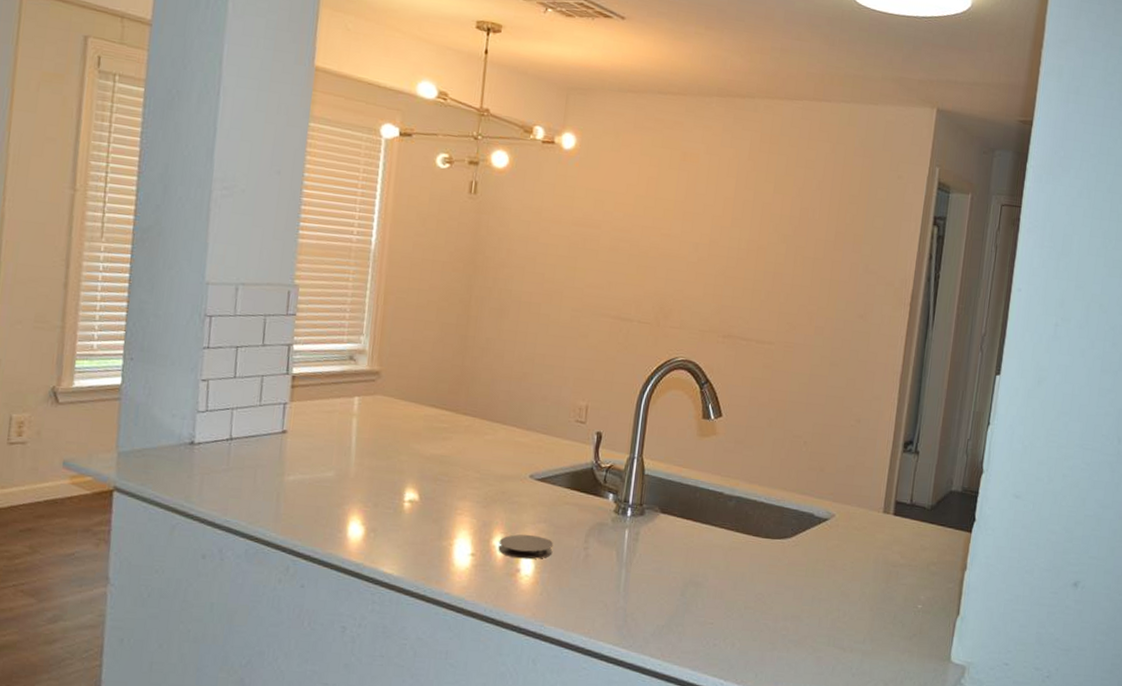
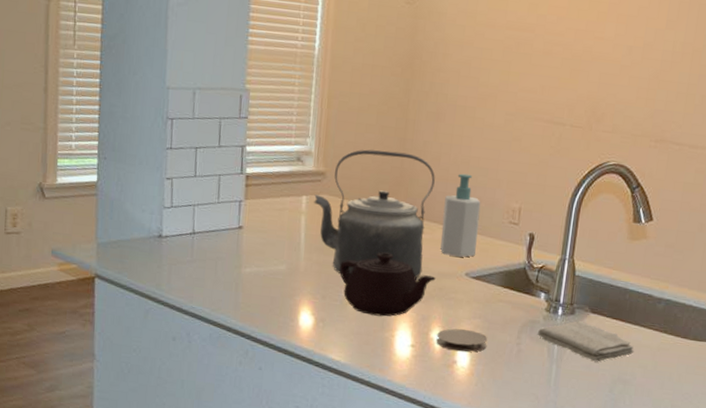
kettle: none [366,347,498,482] -> present [314,149,435,278]
teapot: none [394,455,498,524] -> present [339,252,436,317]
soap bottle: none [503,371,546,459] -> present [440,173,481,257]
washcloth: none [605,522,706,565] -> present [537,321,634,362]

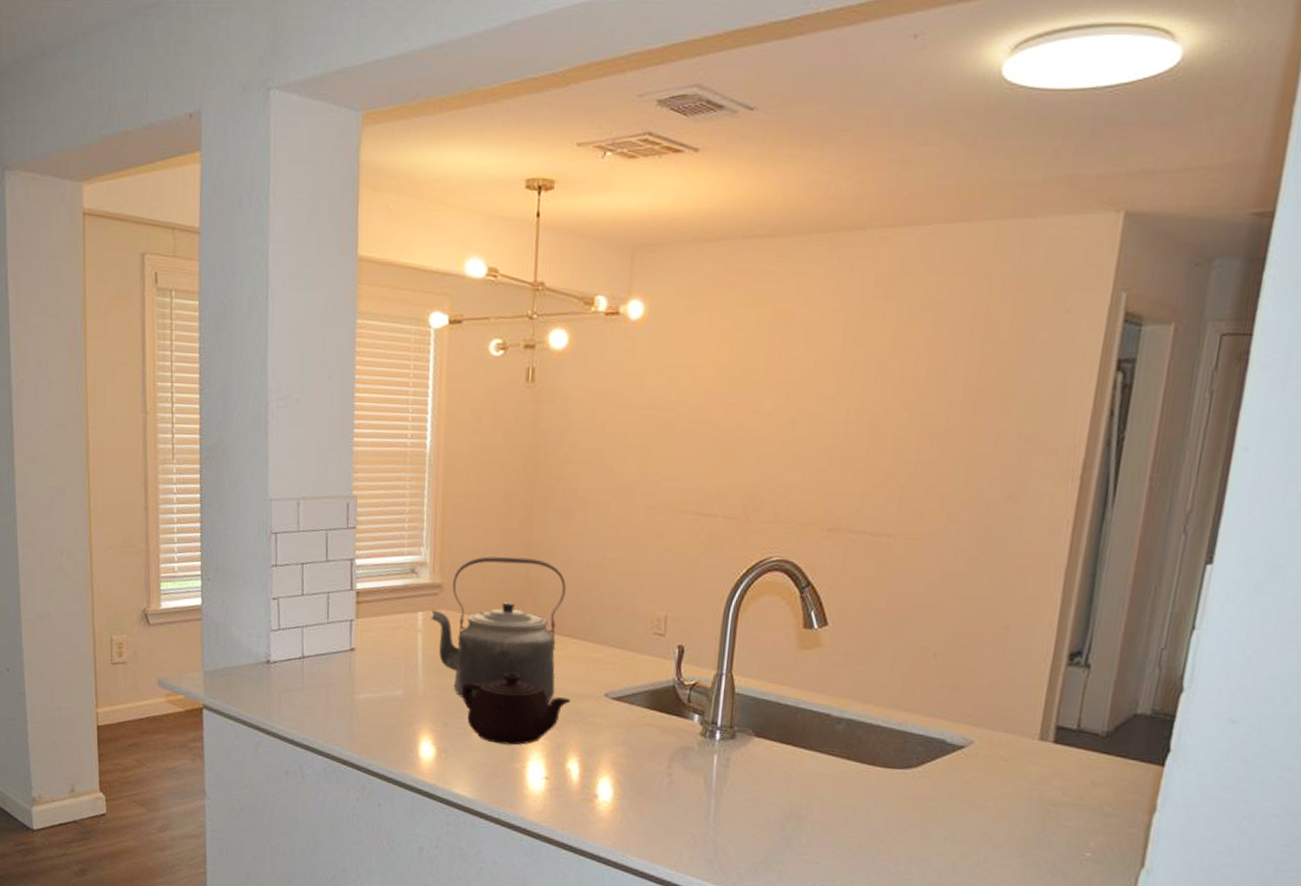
coaster: present [436,328,488,352] -> none [573,757,633,785]
soap bottle: present [440,173,481,257] -> none [574,578,620,676]
washcloth: present [537,321,634,362] -> none [691,746,810,795]

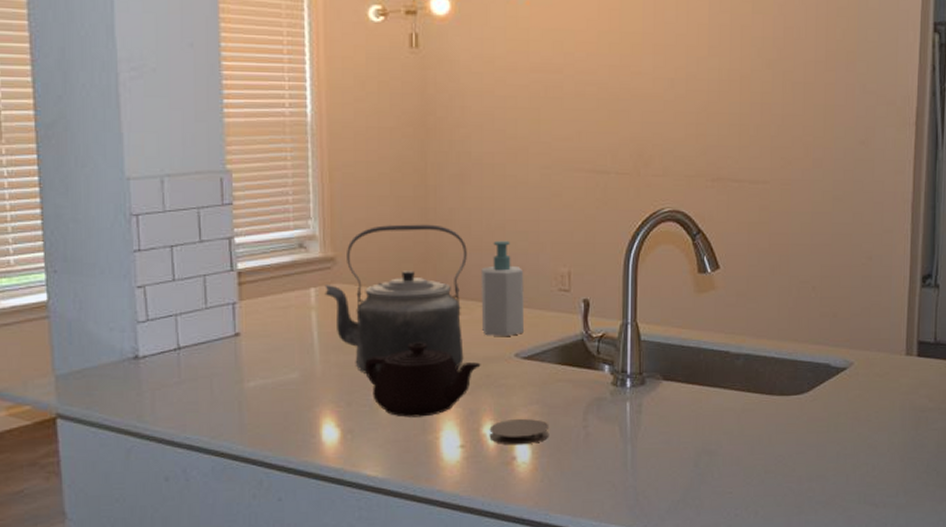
coaster: none [573,757,633,785] -> present [489,418,550,445]
soap bottle: none [574,578,620,676] -> present [481,240,524,336]

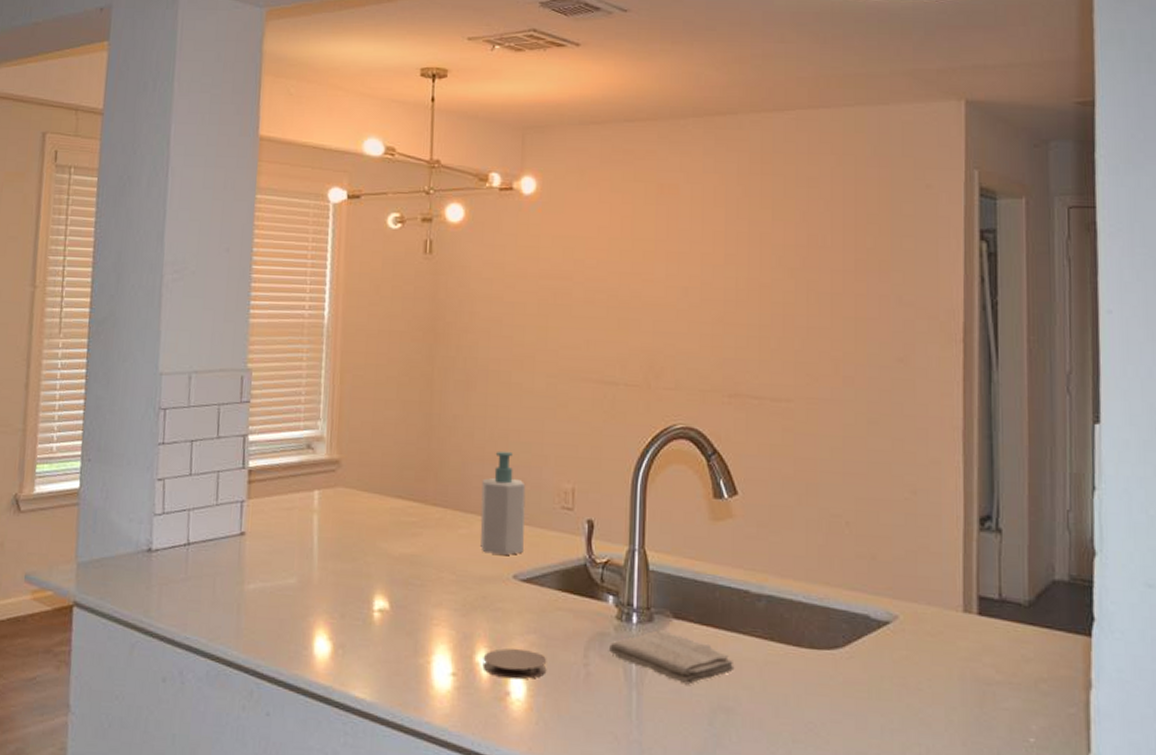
kettle: present [325,224,467,373] -> none [327,429,469,585]
teapot: present [365,342,481,417] -> none [361,554,477,638]
washcloth: none [605,391,717,435] -> present [608,630,735,685]

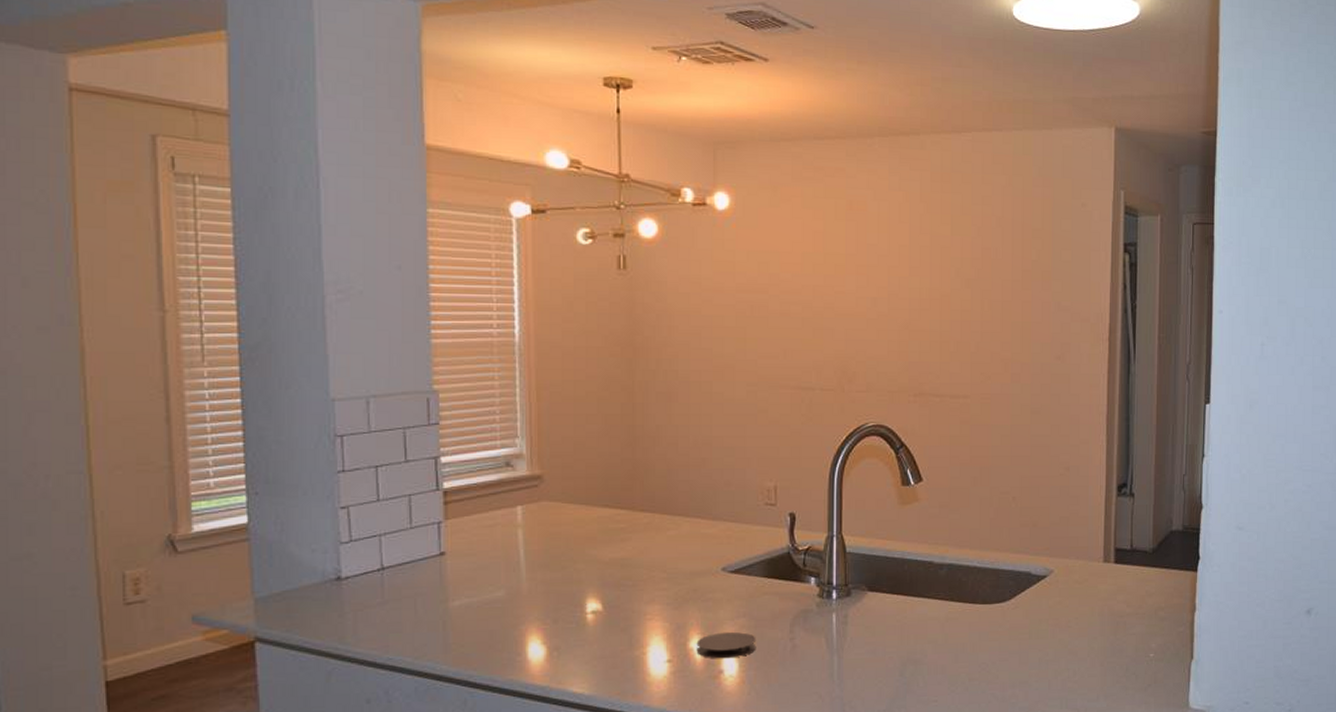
soap bottle: present [480,450,526,555] -> none [688,456,731,551]
washcloth: present [608,630,735,685] -> none [811,602,921,645]

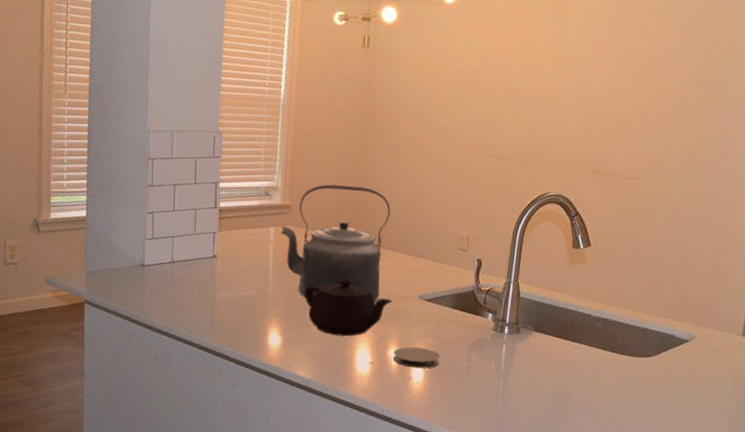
kettle: none [531,441,674,590] -> present [281,184,391,301]
teapot: none [572,558,688,633] -> present [304,278,392,337]

